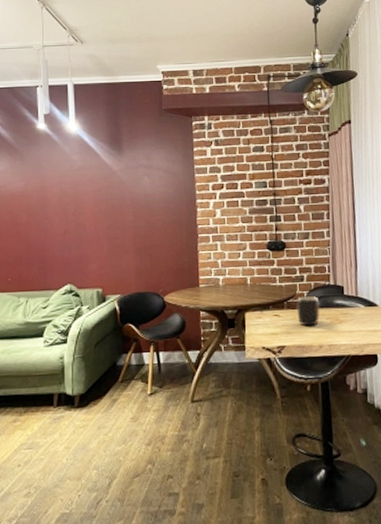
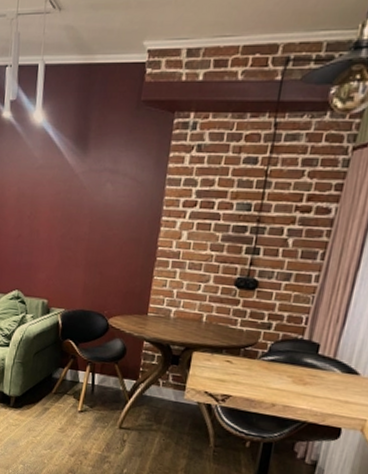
mug: present [296,295,320,327] -> none [252,346,285,382]

